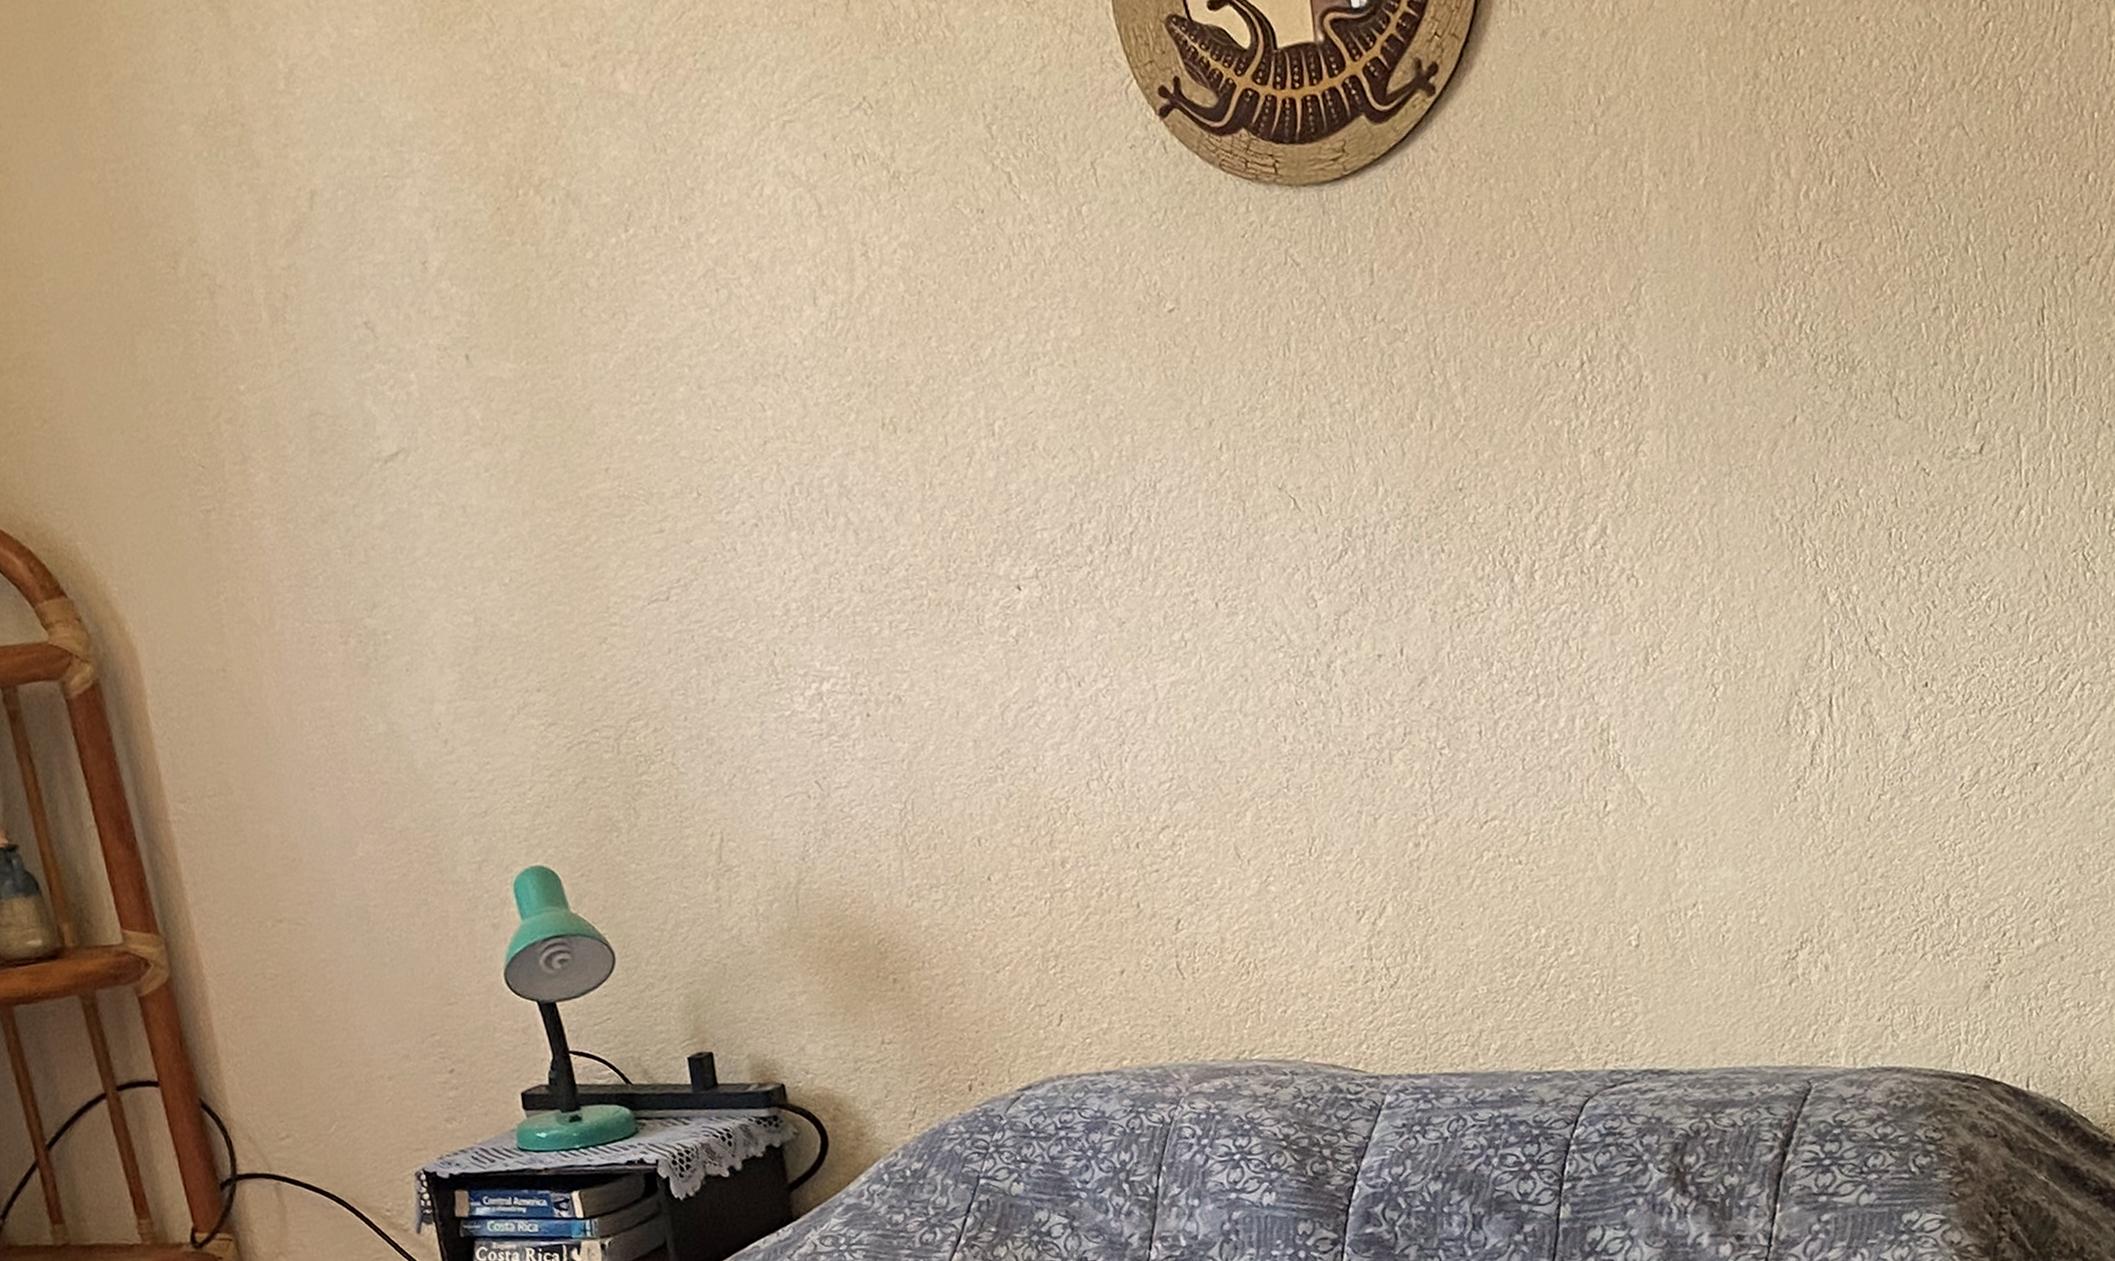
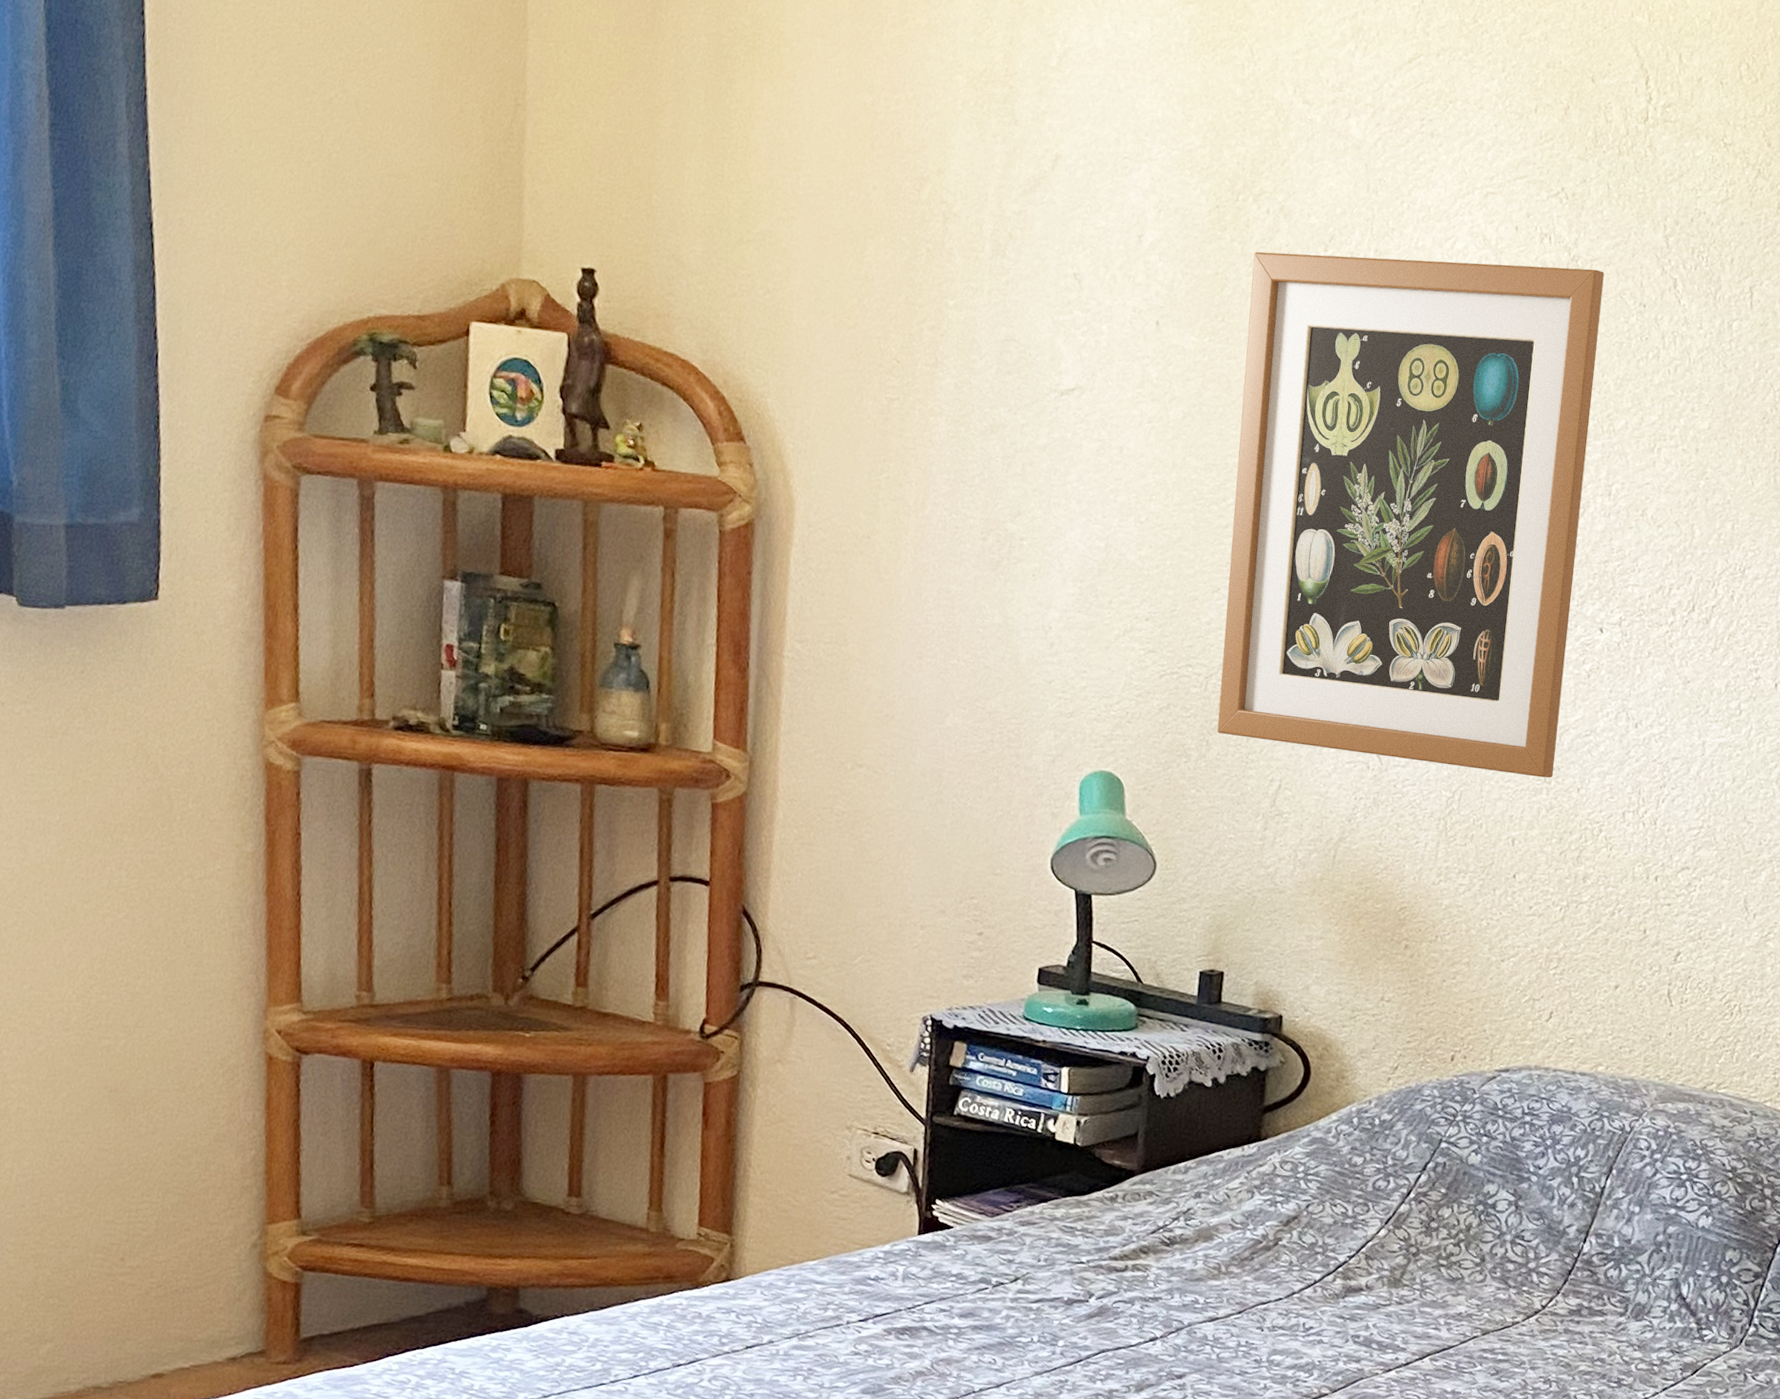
wall art: none [550,182,1005,798] -> present [1217,251,1605,778]

